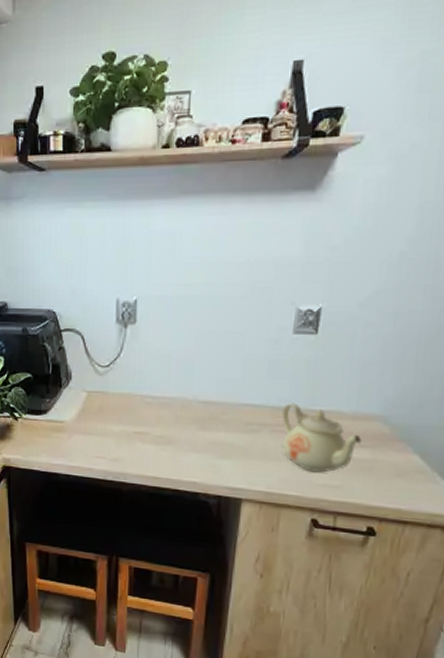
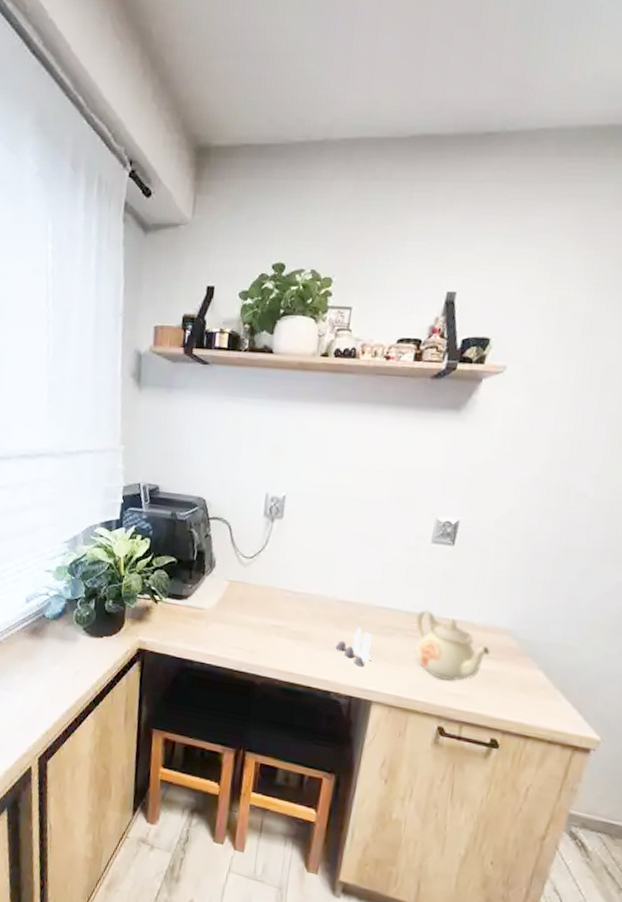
salt and pepper shaker set: none [200,427,237,466] -> present [335,627,372,667]

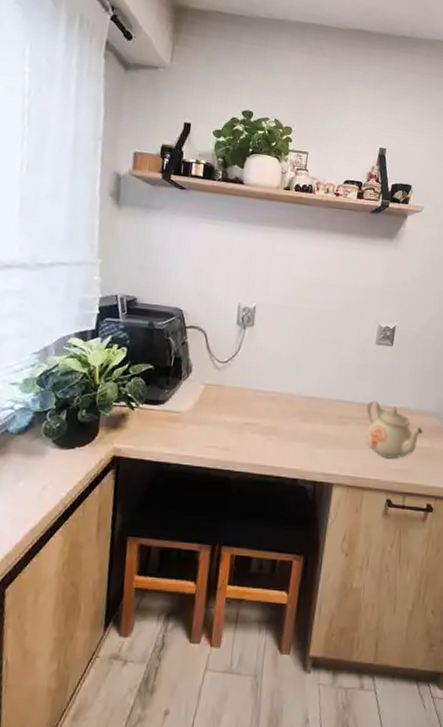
salt and pepper shaker set: present [335,627,372,667] -> none [301,419,331,454]

